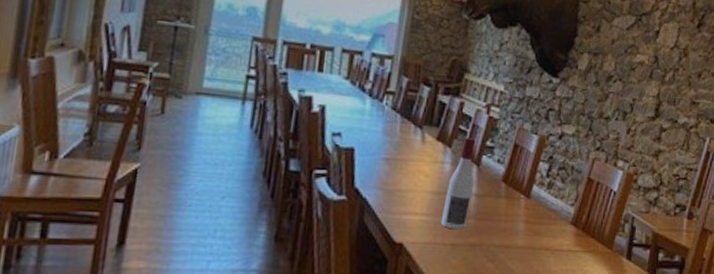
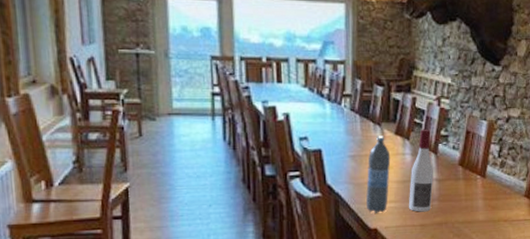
water bottle: none [394,139,429,226] -> present [366,136,391,213]

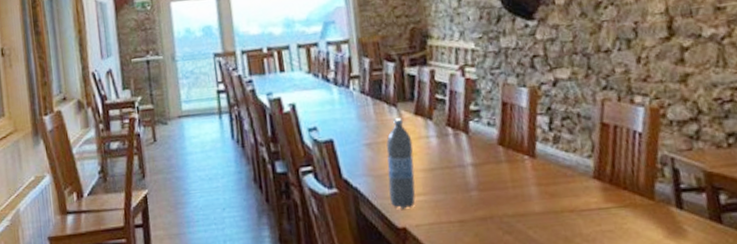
wine bottle: present [408,129,433,212] -> none [438,105,470,206]

